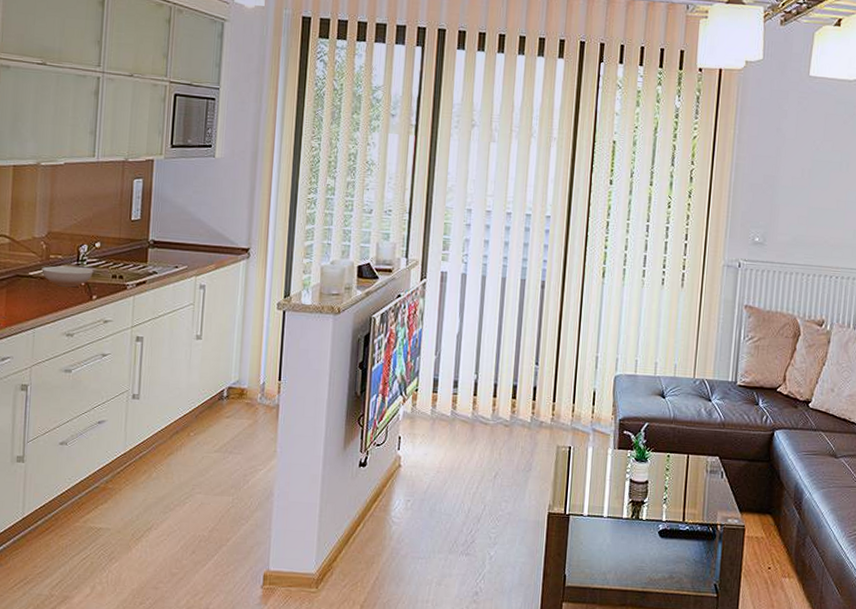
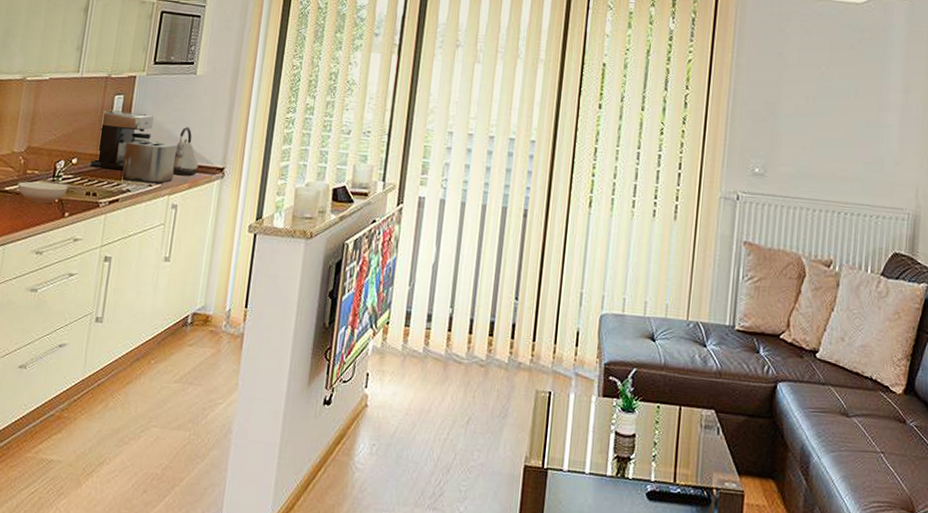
coffee maker: none [113,194,182,253] -> present [89,110,159,171]
toaster: none [147,223,201,266] -> present [122,140,178,185]
kettle: none [198,208,223,258] -> present [172,126,198,177]

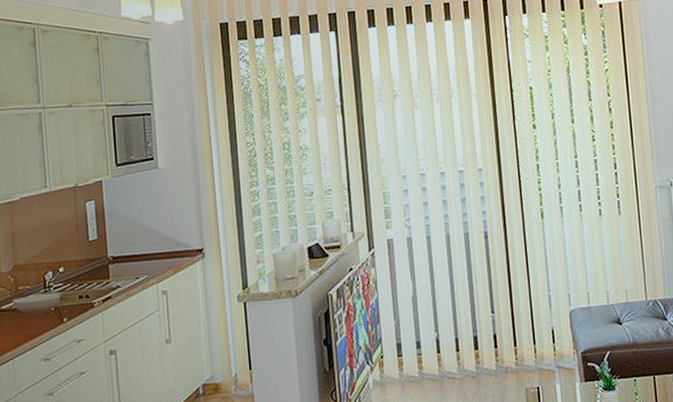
coffee maker: present [89,110,159,171] -> none [76,213,137,273]
toaster: present [122,140,178,185] -> none [106,235,158,278]
kettle: present [172,126,198,177] -> none [154,217,179,264]

